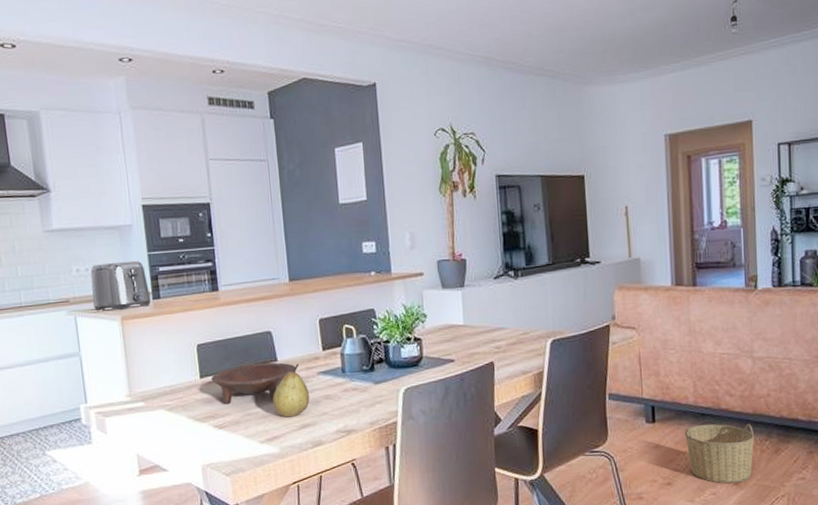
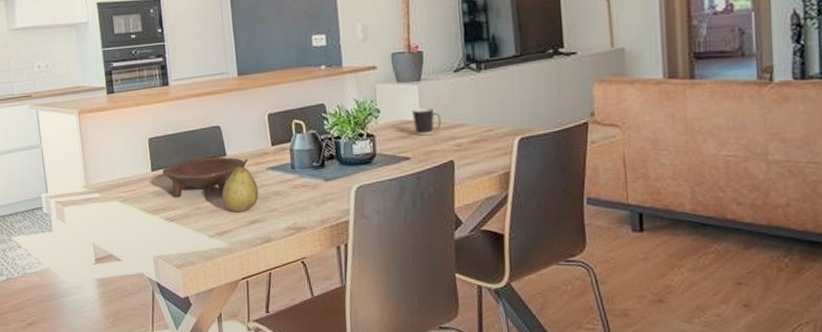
toaster: present [90,260,151,312] -> none [50,56,106,106]
mug: none [456,312,483,339] -> present [412,107,441,136]
basket: present [684,423,755,484] -> none [679,235,770,304]

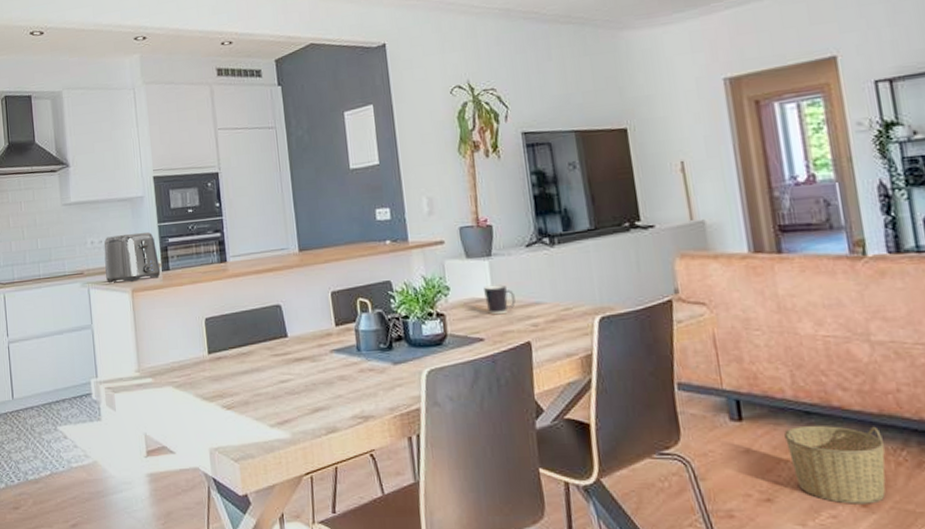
toaster: none [50,56,106,106] -> present [104,231,161,284]
bowl: present [162,156,245,198] -> none [219,338,308,383]
fruit: present [222,158,259,213] -> none [283,340,323,399]
basket: none [679,235,770,304] -> present [783,425,886,504]

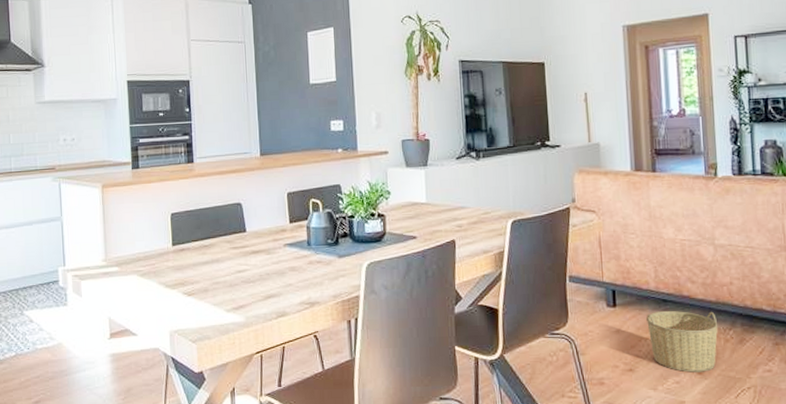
toaster: present [104,231,161,284] -> none [76,132,131,179]
mug: present [484,284,516,315] -> none [419,191,445,217]

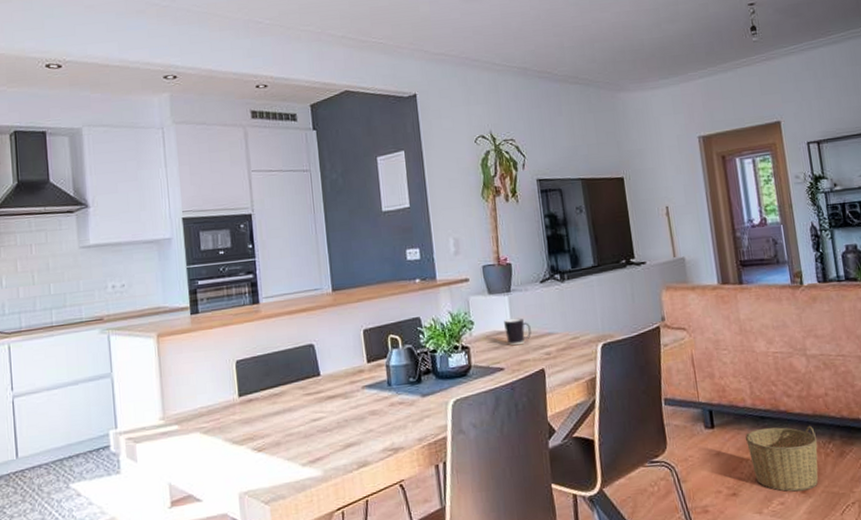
mug: none [419,191,445,217] -> present [504,317,531,346]

